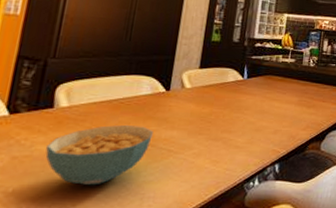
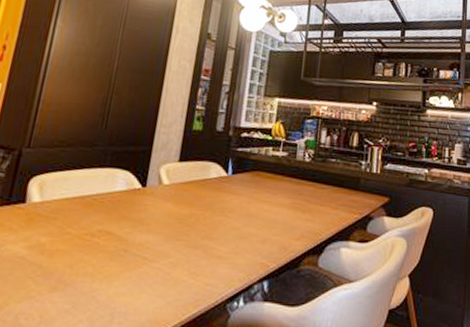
cereal bowl: present [45,125,153,186] -> none [15,225,127,295]

